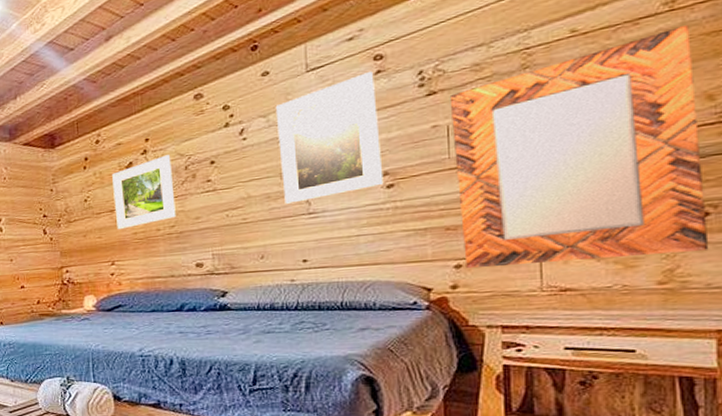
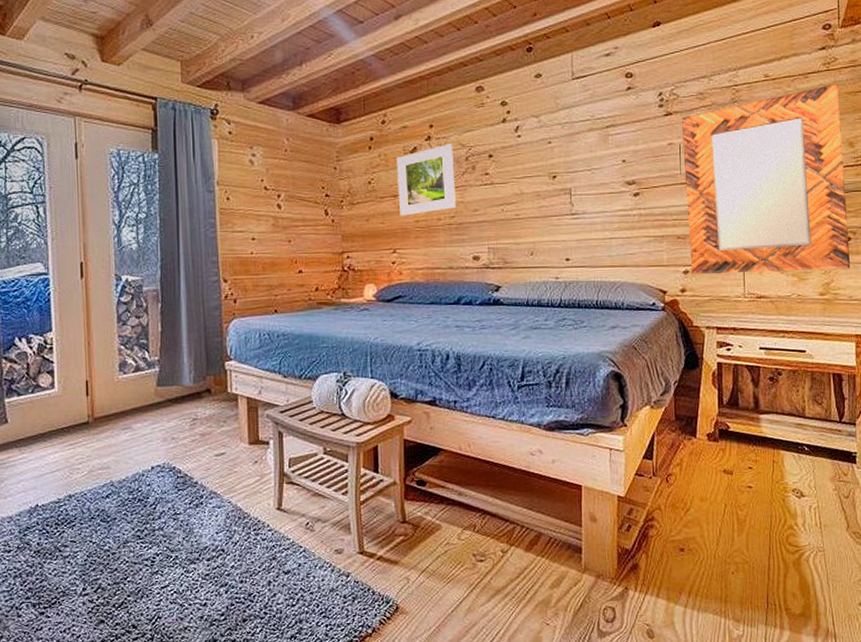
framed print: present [275,71,384,205] -> none [546,86,632,204]

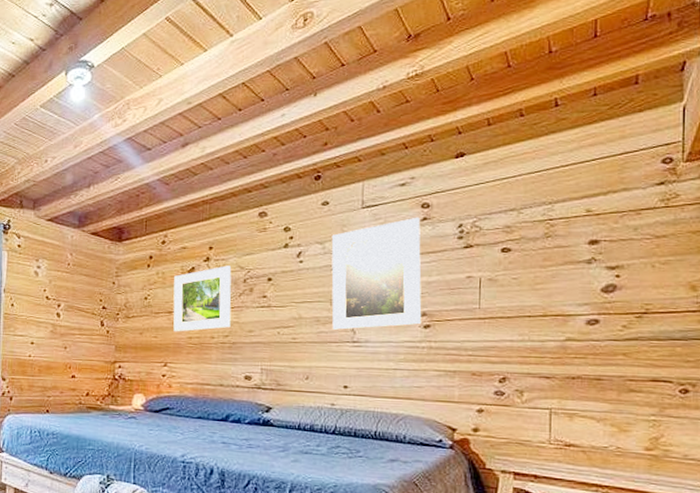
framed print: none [546,86,632,204] -> present [331,217,422,331]
home mirror: present [681,83,851,274] -> none [483,221,688,424]

